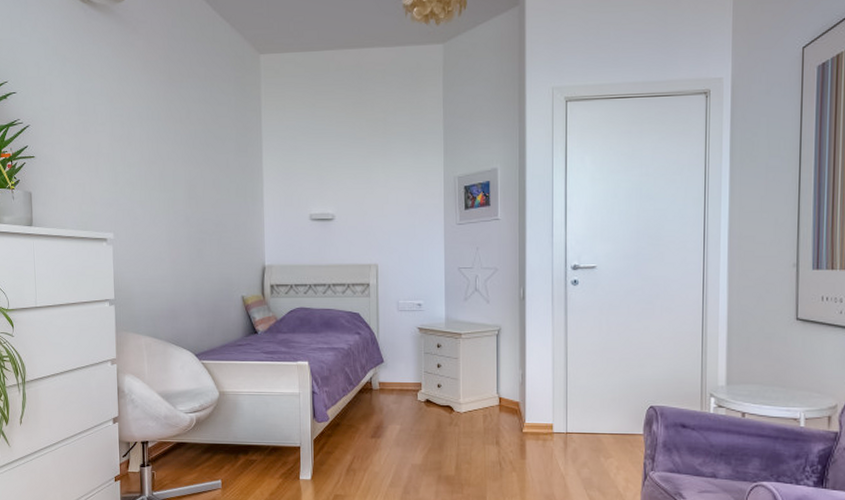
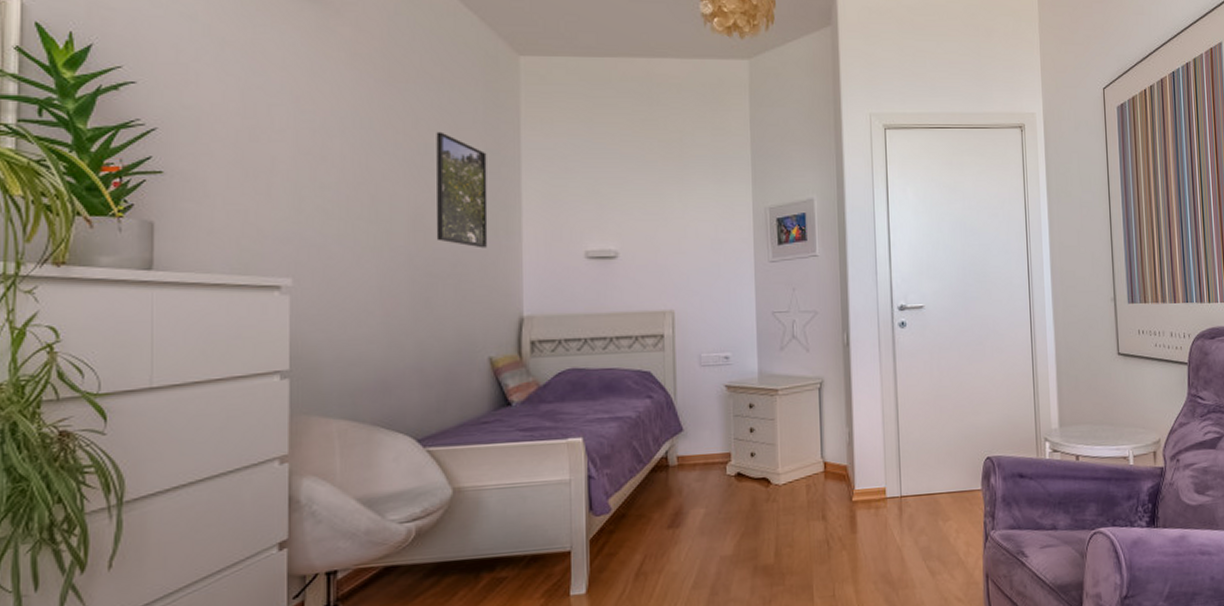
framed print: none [202,120,240,212] -> present [436,131,488,249]

